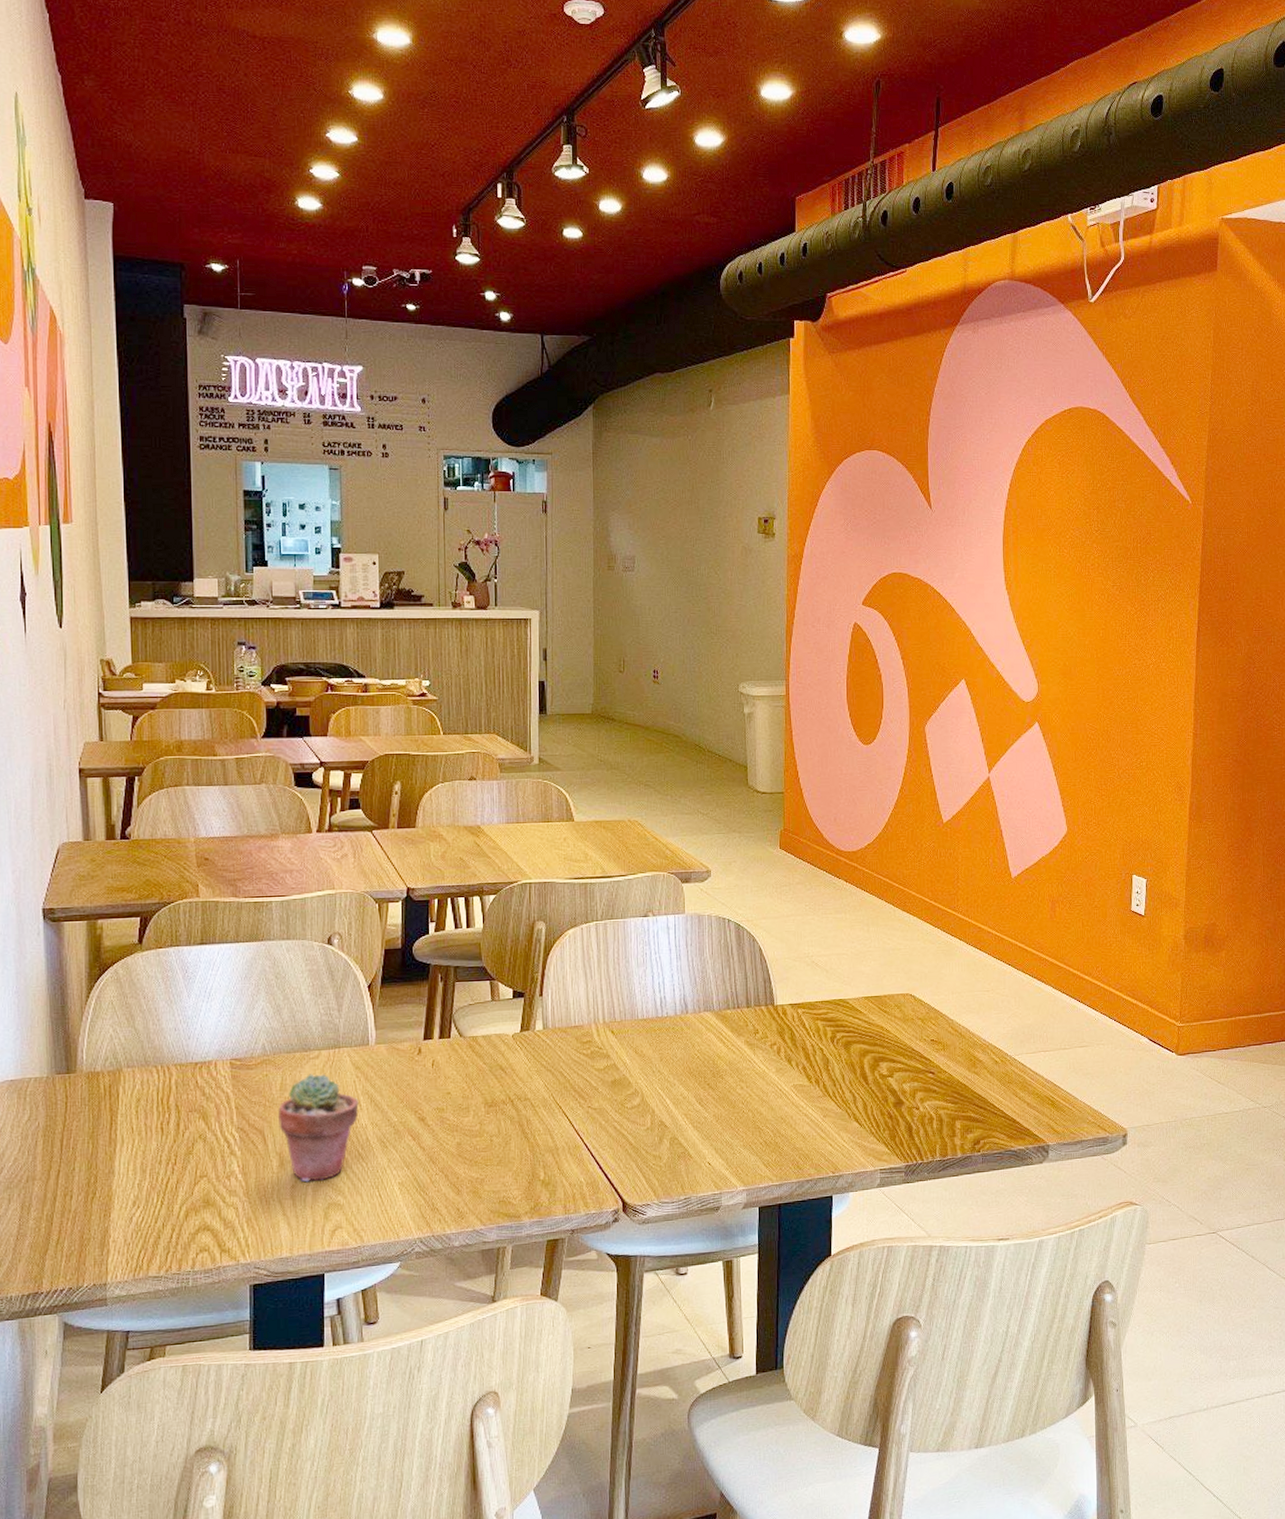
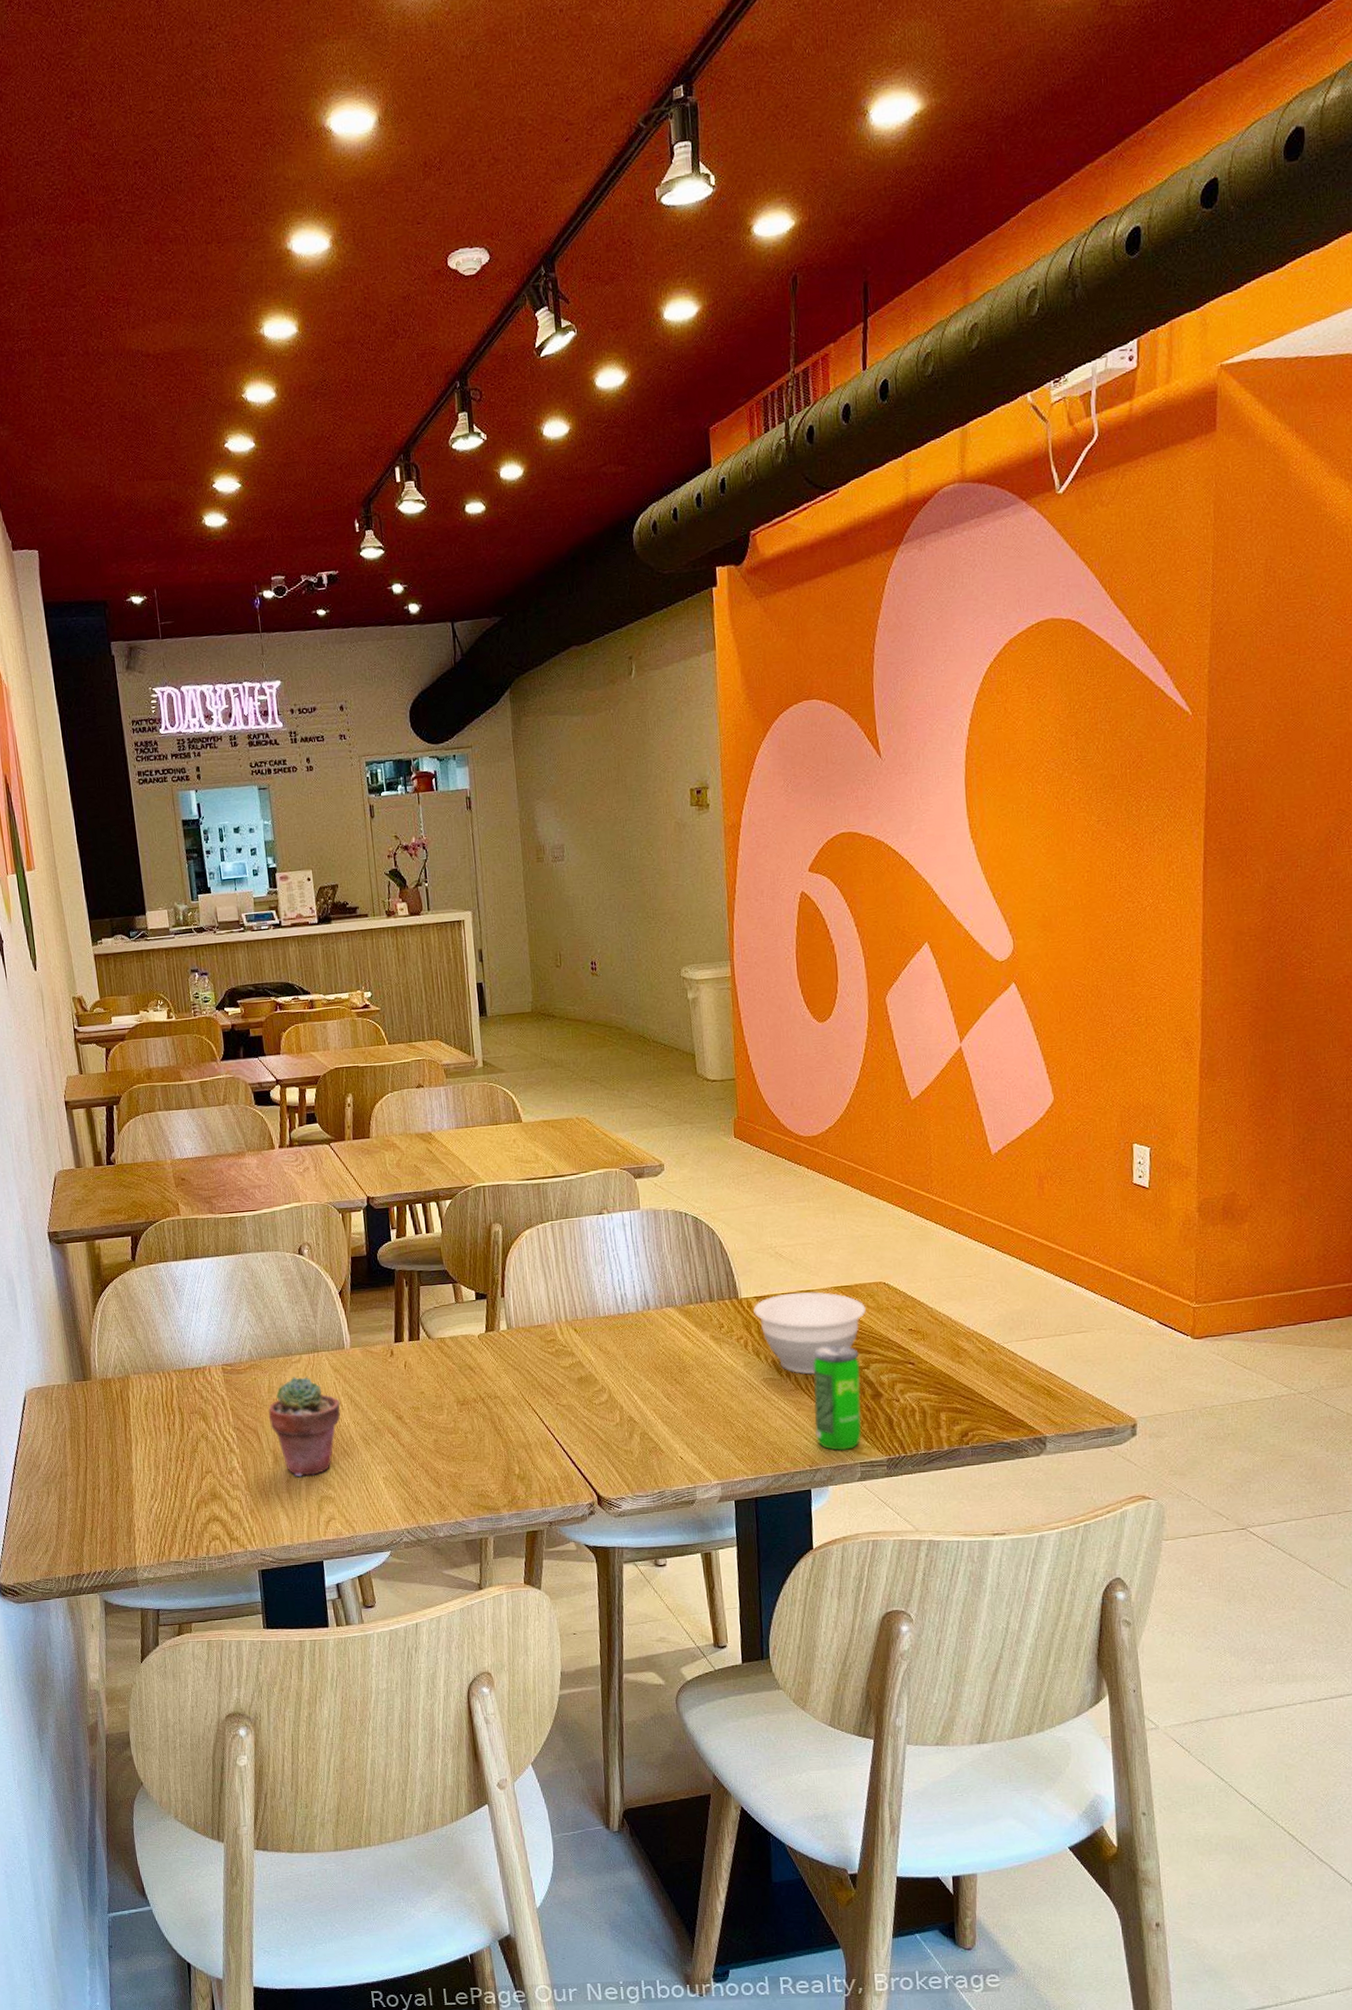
bowl: none [788,1001,893,1082] -> present [753,1292,866,1375]
beverage can: none [839,1054,885,1158] -> present [813,1345,862,1451]

